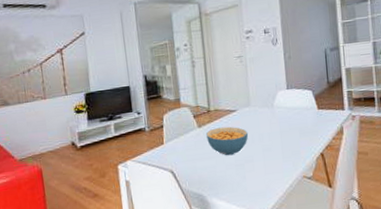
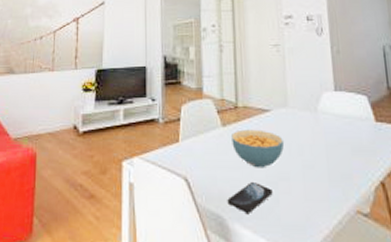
smartphone: none [206,166,241,190] -> present [227,182,273,213]

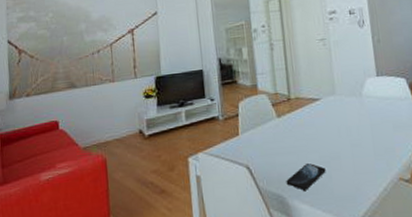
cereal bowl: present [232,129,285,168] -> none [286,117,334,151]

